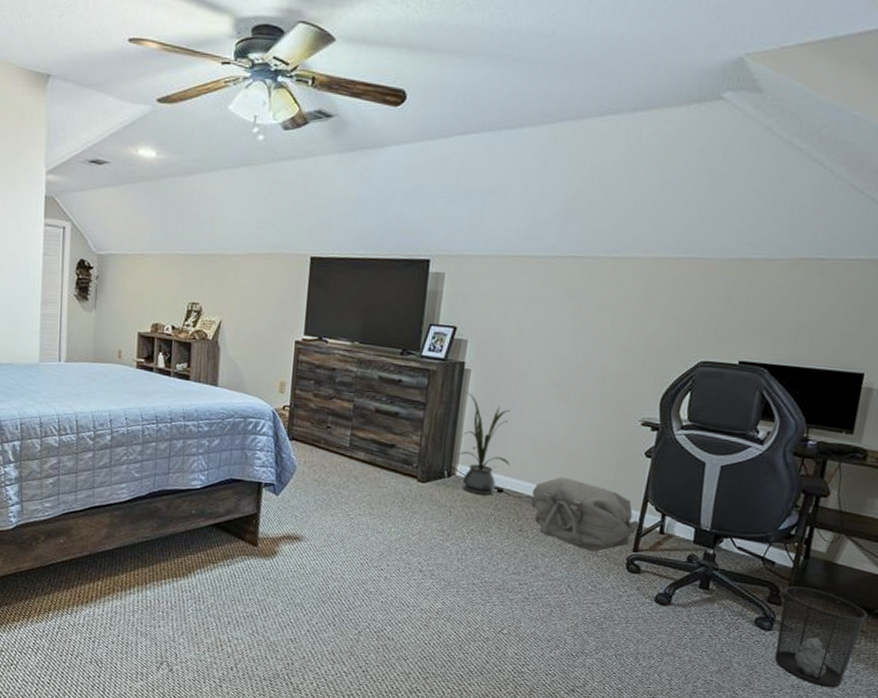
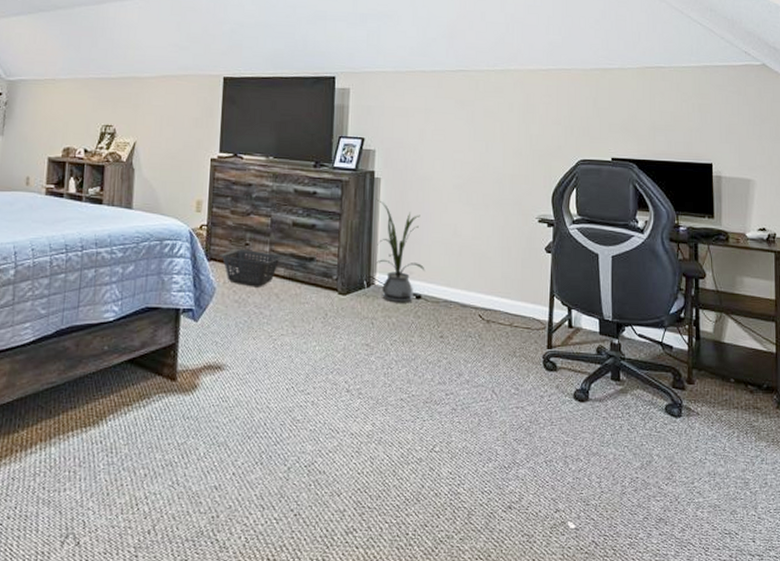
laundry basket: none [300,430,364,469] -> present [218,248,283,287]
duffel bag: present [530,476,639,552] -> none [448,278,549,353]
waste bin: present [774,586,868,688] -> none [684,369,759,471]

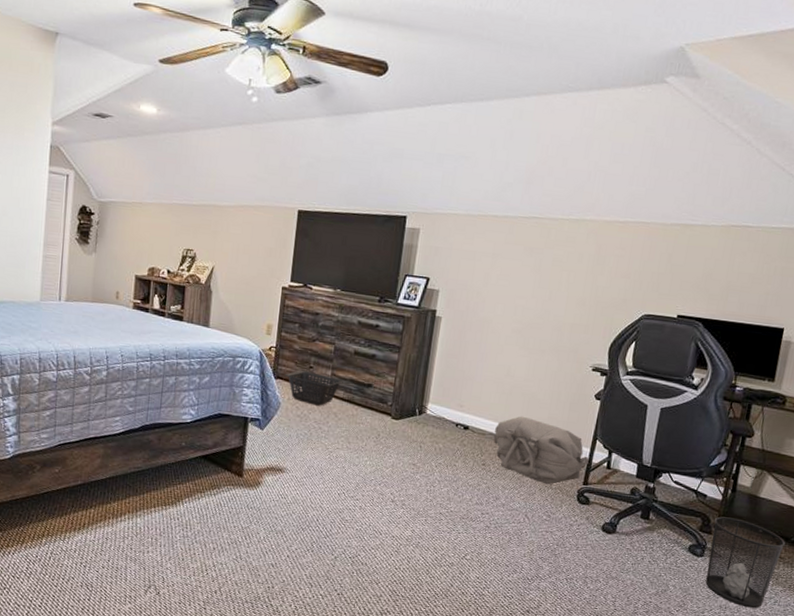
house plant: present [376,199,425,303] -> none [430,336,477,433]
duffel bag: none [448,278,549,353] -> present [493,416,589,485]
waste bin: none [684,369,759,471] -> present [705,516,786,608]

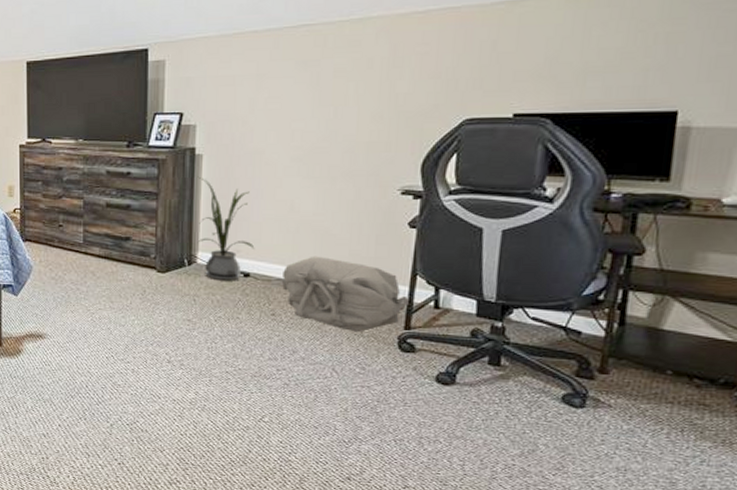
laundry basket: present [284,370,343,406] -> none [33,229,98,266]
house plant: none [430,336,477,433] -> present [197,176,255,281]
waste bin: present [705,516,786,608] -> none [591,357,711,470]

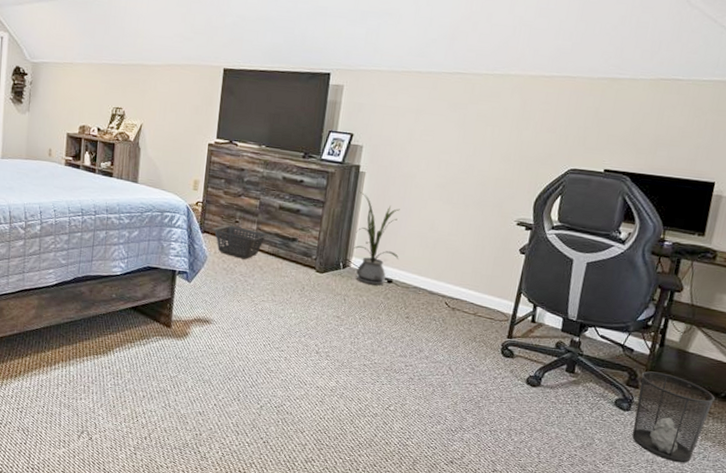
laundry basket: none [33,229,98,266] -> present [211,224,269,260]
duffel bag: present [281,256,409,333] -> none [417,270,513,338]
waste bin: none [591,357,711,470] -> present [632,371,716,463]

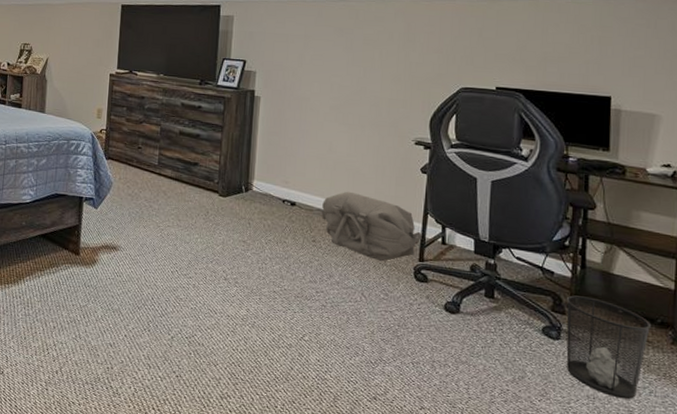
laundry basket: present [211,224,269,260] -> none [115,150,171,185]
house plant: present [354,191,400,286] -> none [255,115,300,209]
duffel bag: none [417,270,513,338] -> present [321,191,422,262]

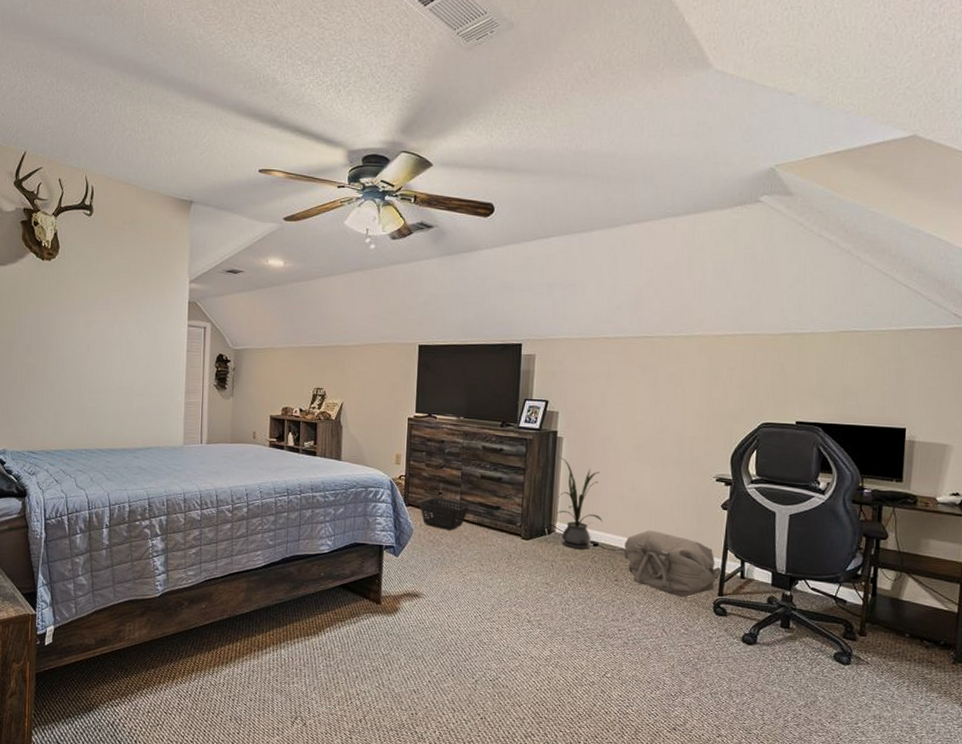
laundry basket: none [115,150,171,185] -> present [415,496,472,530]
house plant: none [255,115,300,209] -> present [557,456,603,550]
waste bin: present [566,295,652,399] -> none [855,622,935,717]

